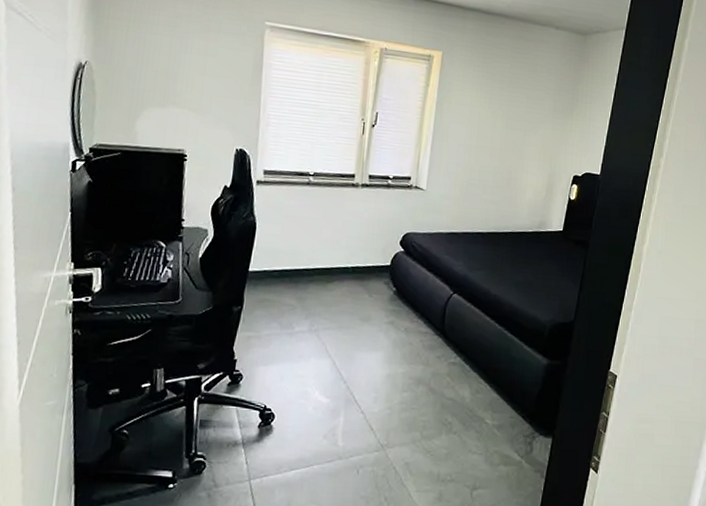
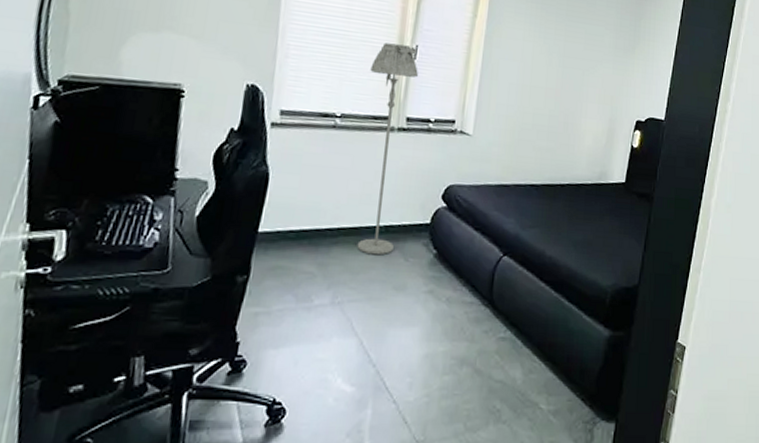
floor lamp: none [329,111,378,292] -> present [357,43,418,255]

